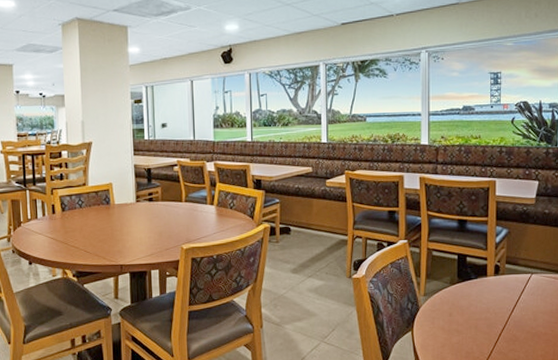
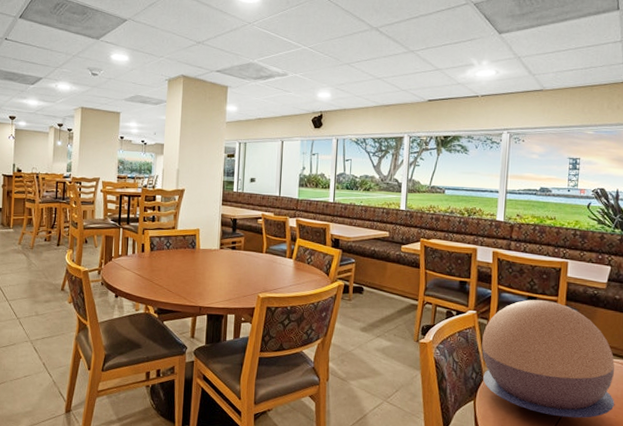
decorative bowl: none [415,221,551,338] -> present [482,299,615,418]

